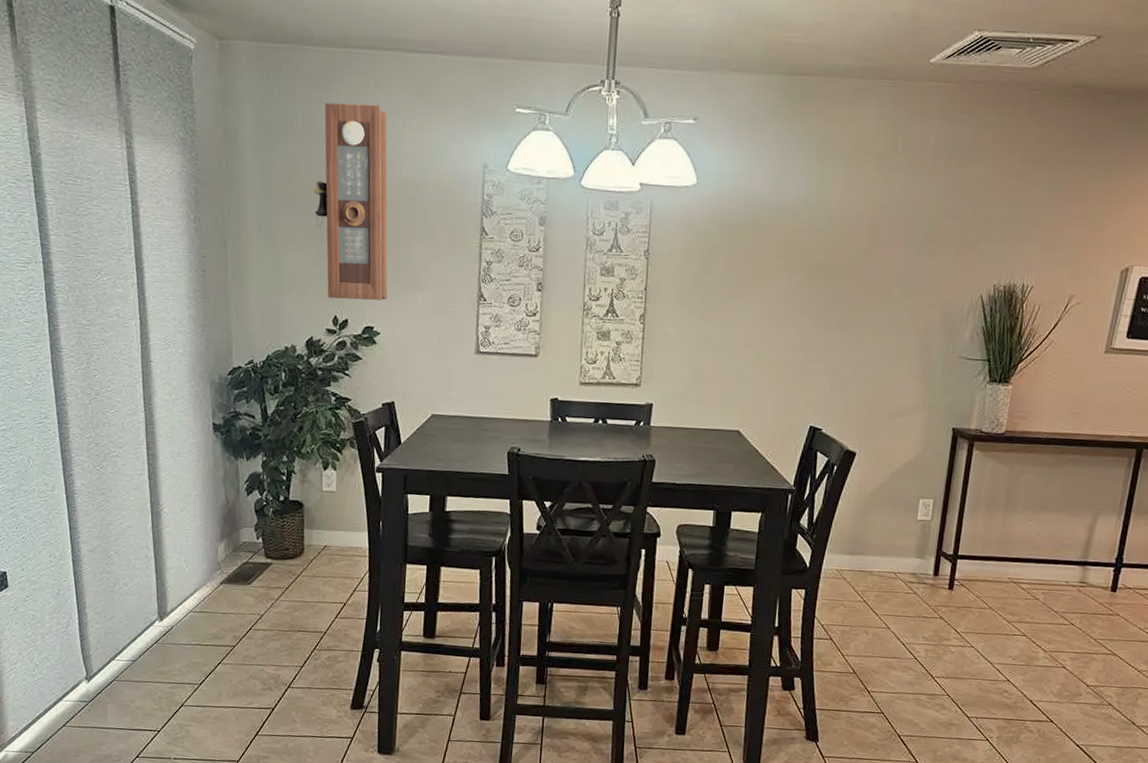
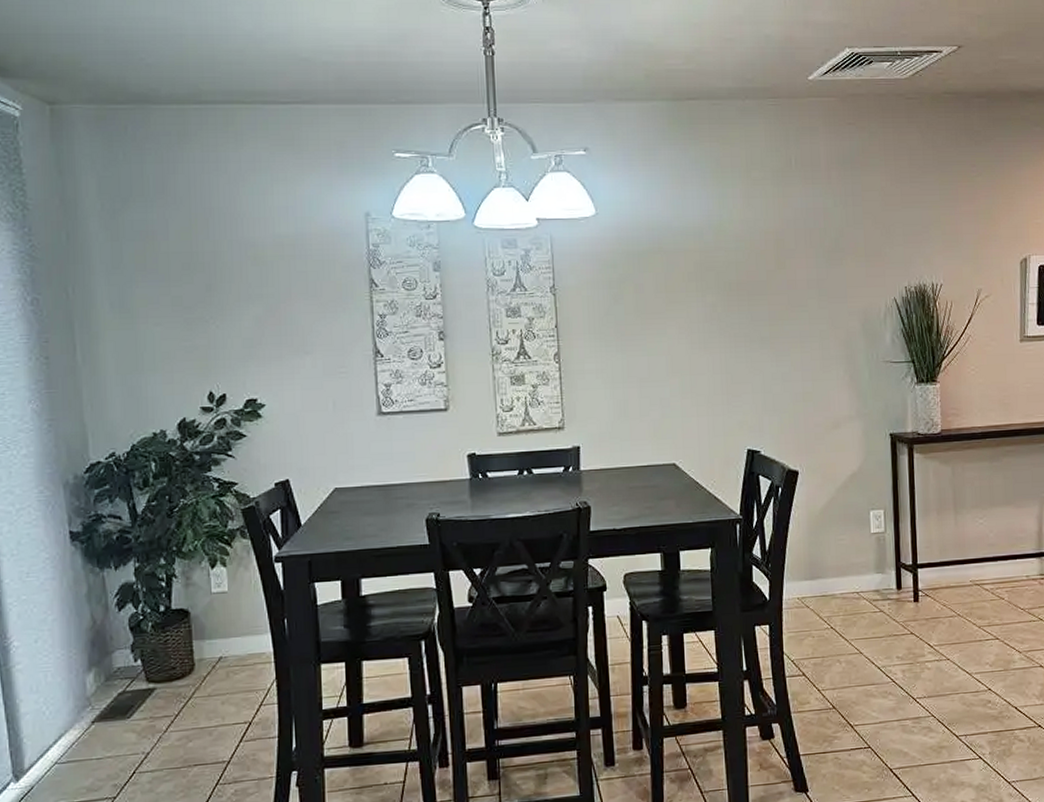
pendulum clock: present [314,102,388,301] -> none [174,160,270,372]

